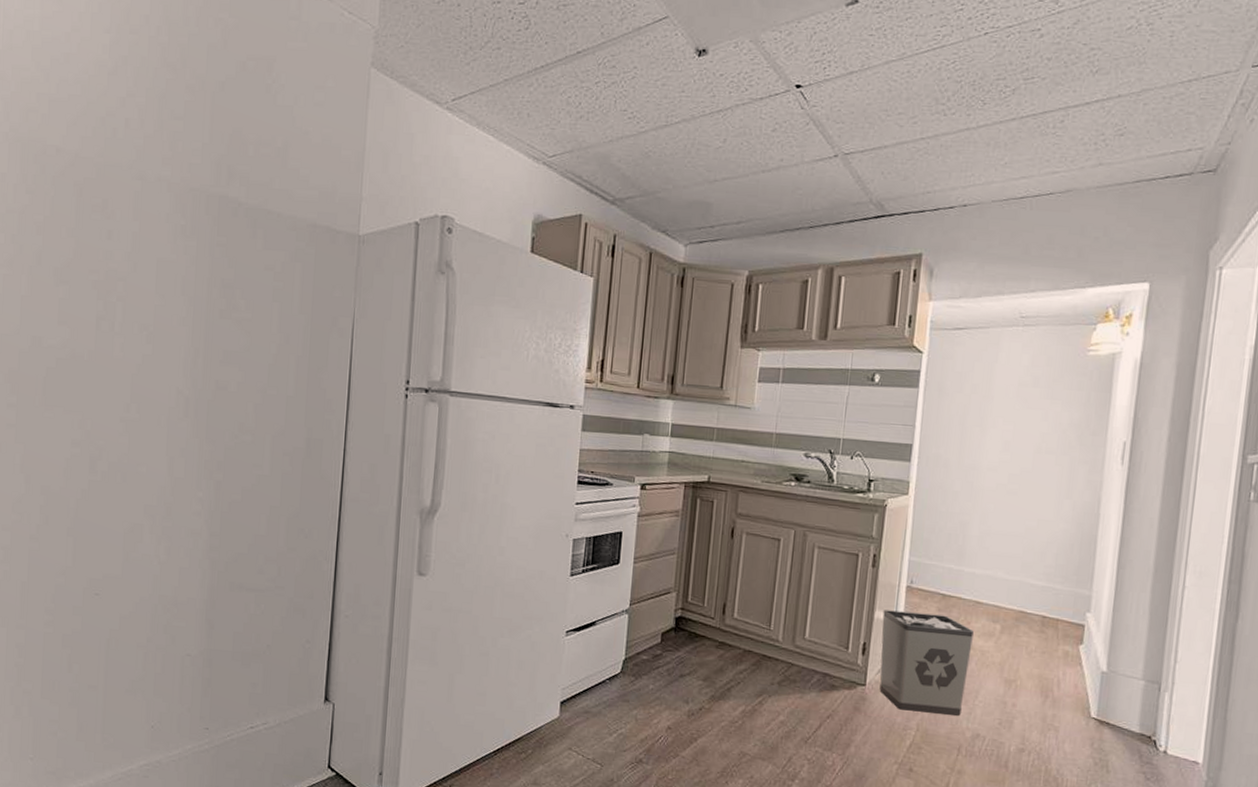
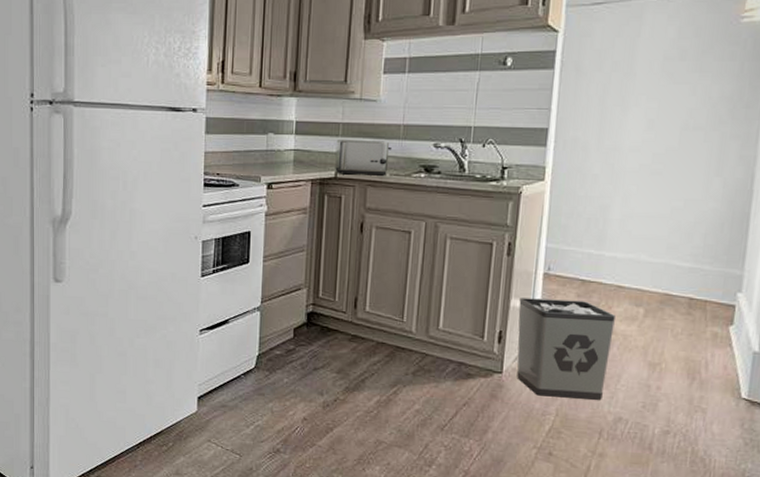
toaster: none [708,444,765,482] -> present [335,140,393,176]

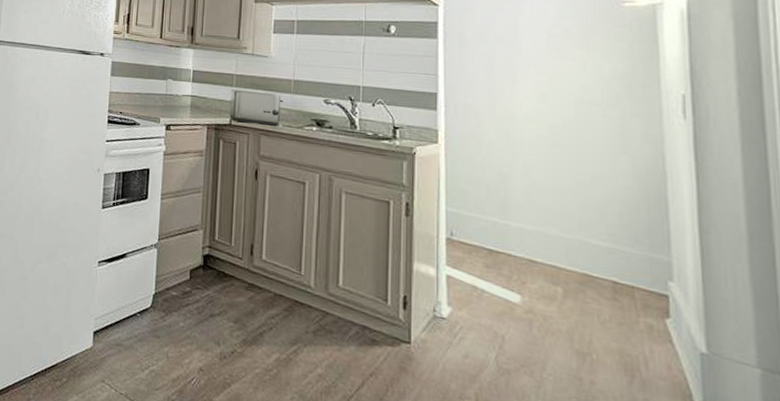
recycling bin: present [517,298,615,400] -> none [422,262,531,389]

